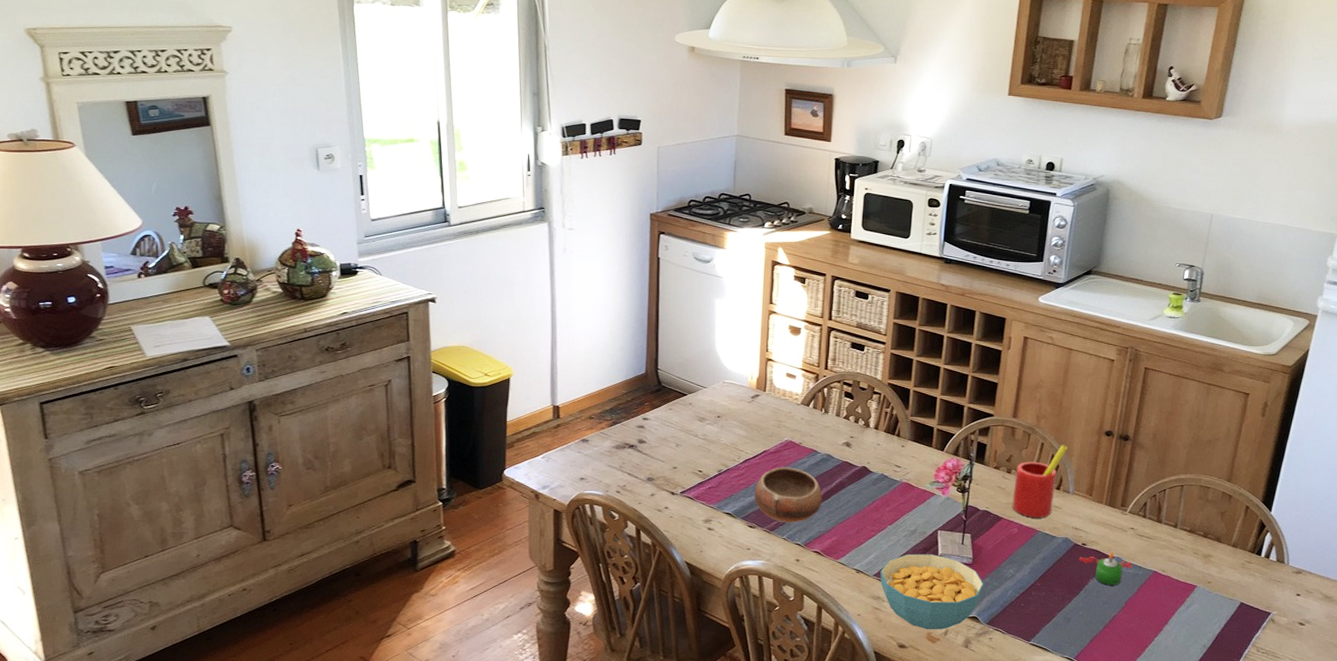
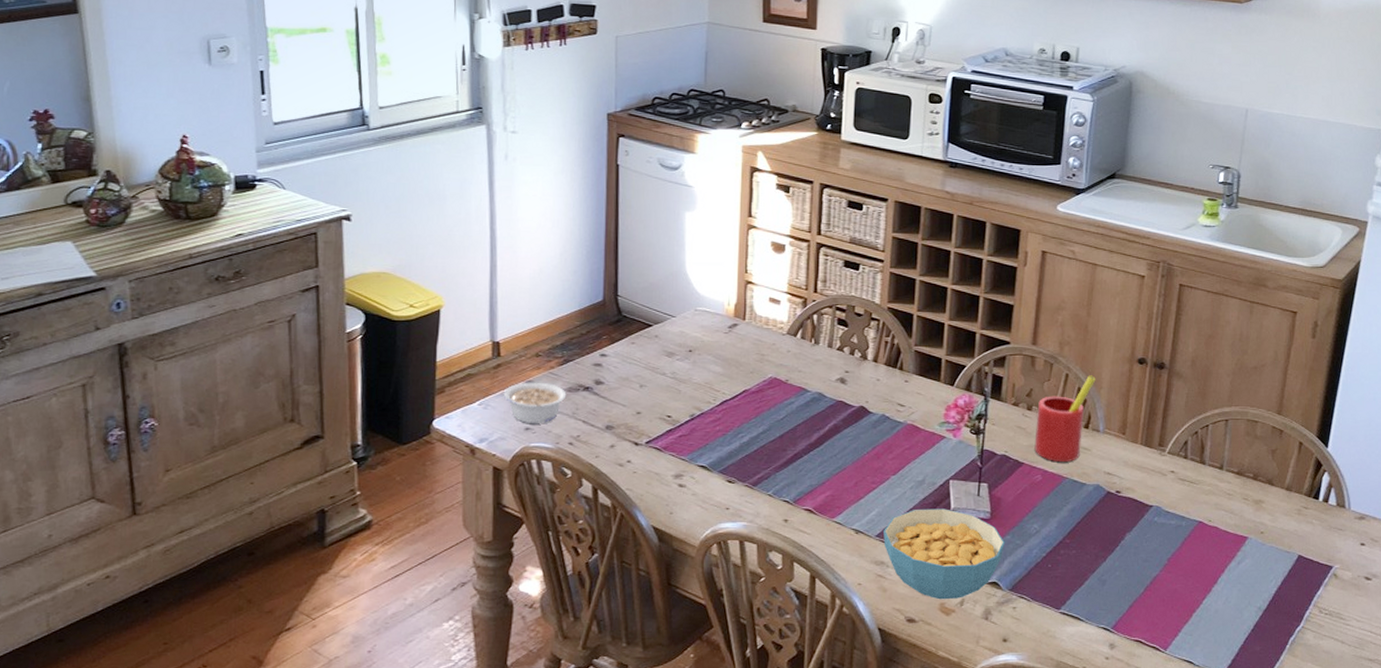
legume: none [562,440,615,474] -> present [503,382,567,423]
bowl: present [754,467,822,523] -> none [733,409,814,476]
candle: present [1079,551,1132,585] -> none [1113,499,1174,539]

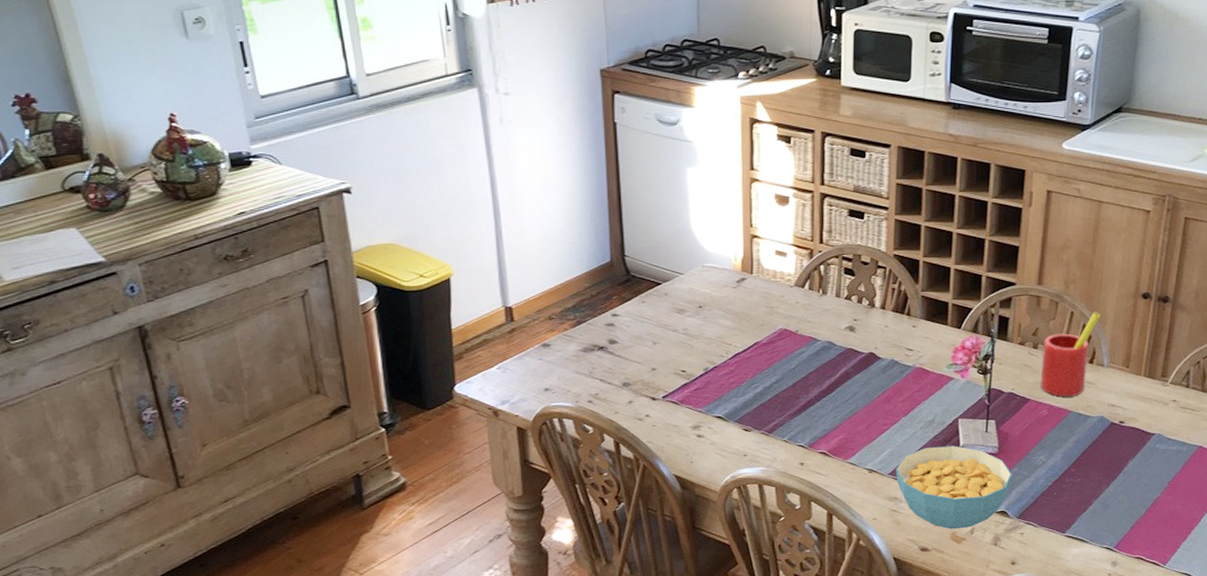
legume: present [503,382,567,423] -> none [520,344,582,384]

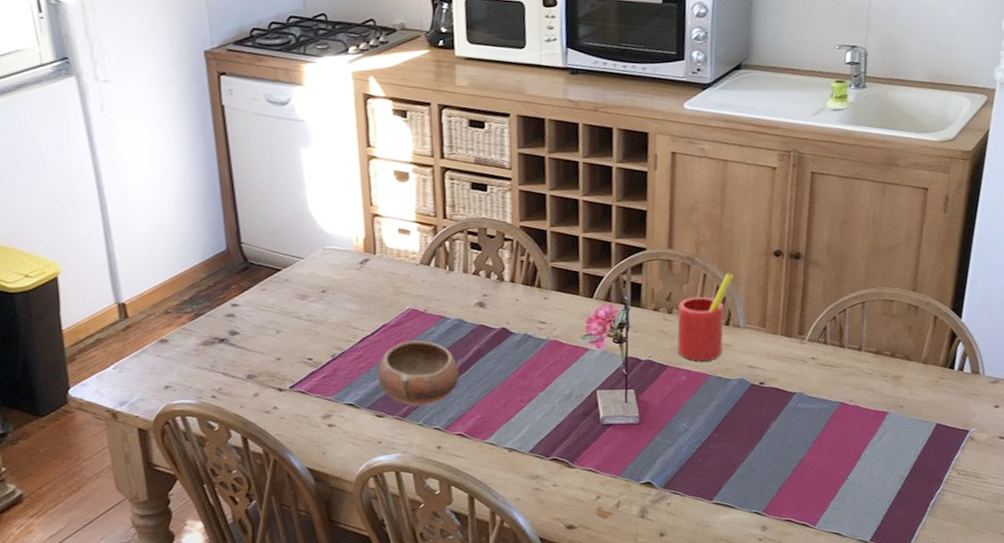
bowl: none [747,359,826,423] -> present [378,340,459,406]
cereal bowl: present [896,445,1012,530] -> none [536,418,655,505]

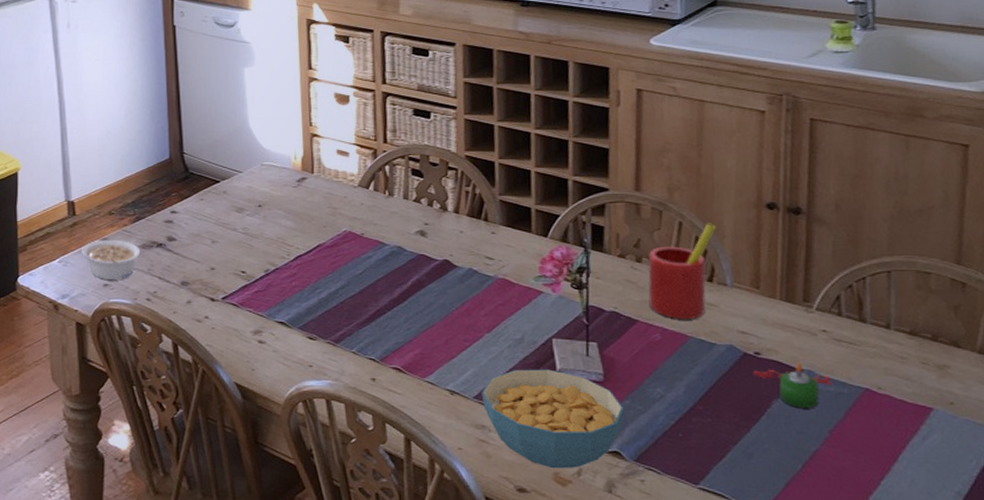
legume: none [137,339,203,382] -> present [81,239,141,280]
bowl: present [378,340,459,406] -> none [311,263,397,333]
cereal bowl: none [536,418,655,505] -> present [482,369,624,469]
candle: none [757,387,817,425] -> present [752,362,832,408]

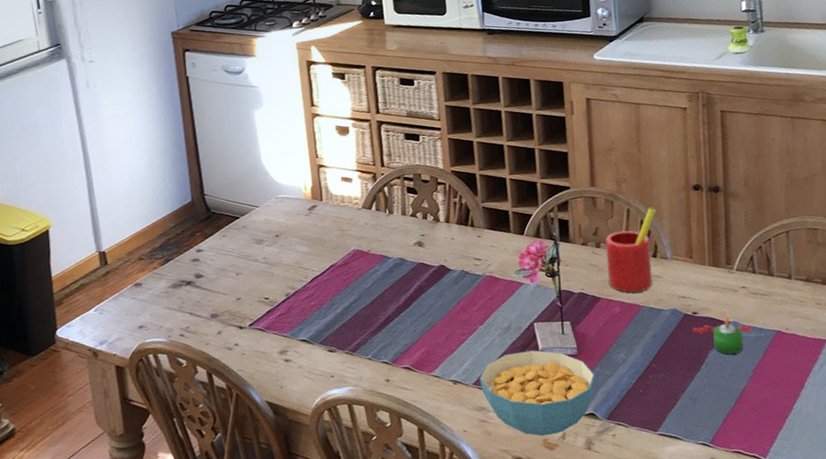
legume: present [81,239,141,280] -> none [115,282,172,322]

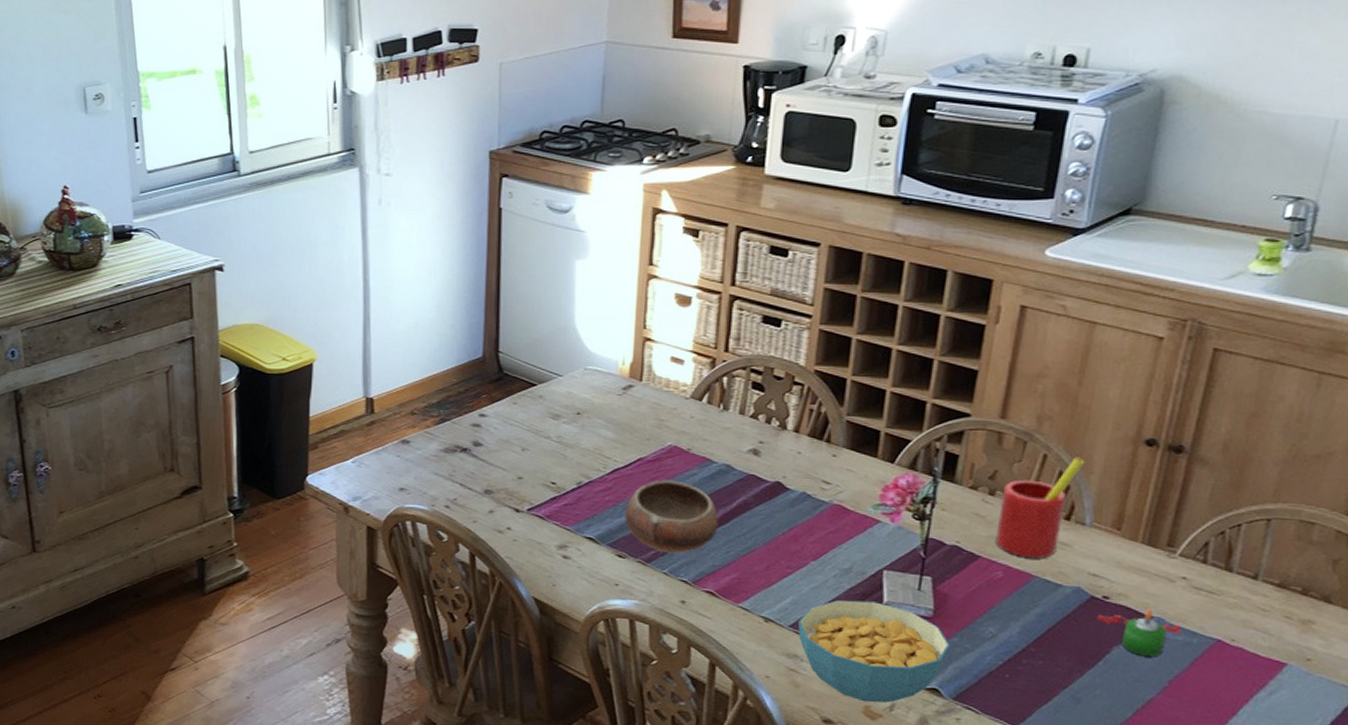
bowl: none [328,278,403,341] -> present [625,480,718,554]

